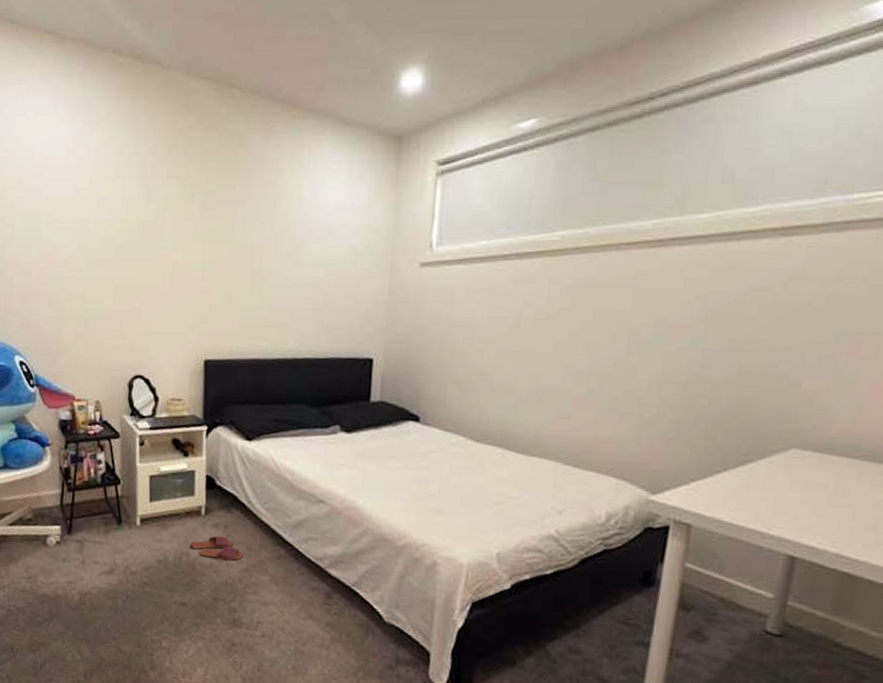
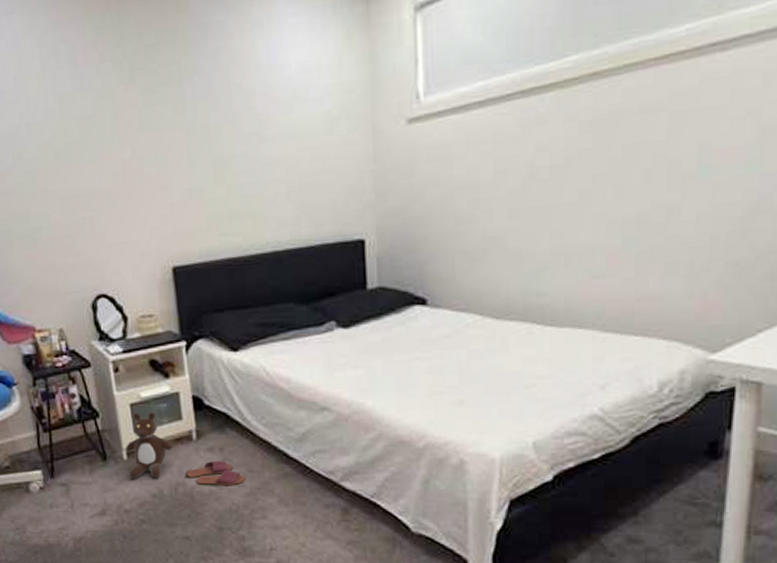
stuffed animal: none [139,484,183,547] -> present [125,412,173,479]

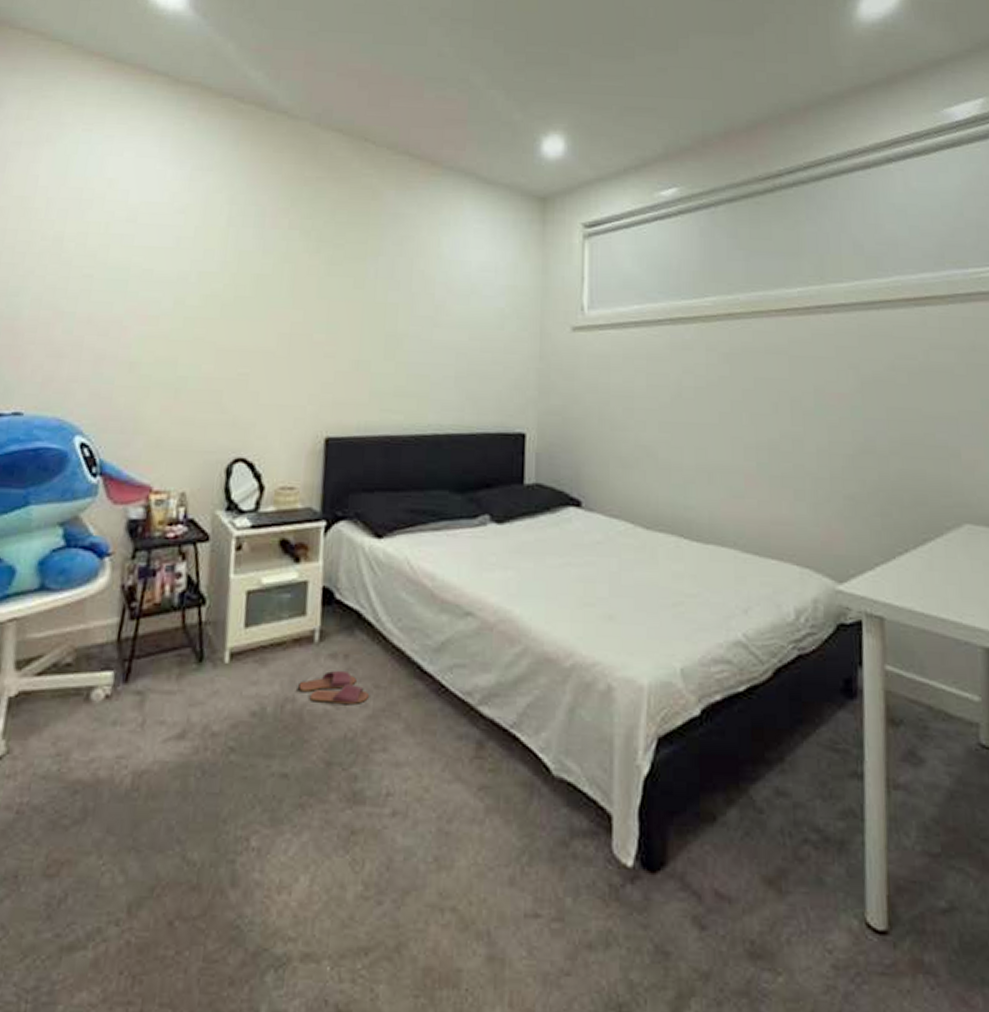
stuffed animal: present [125,412,173,479] -> none [227,602,289,691]

